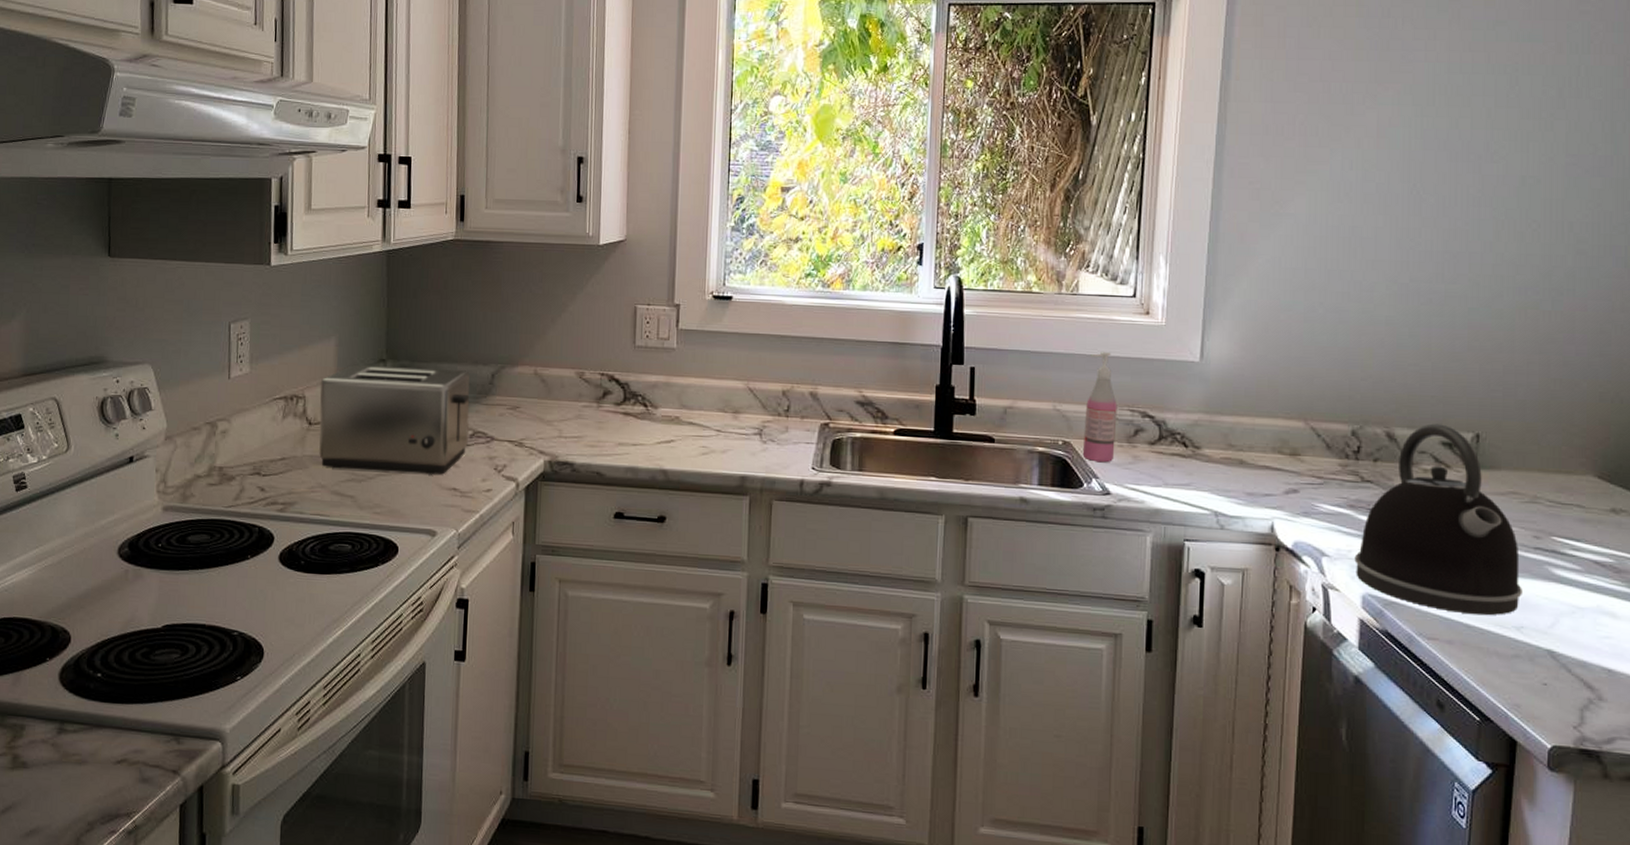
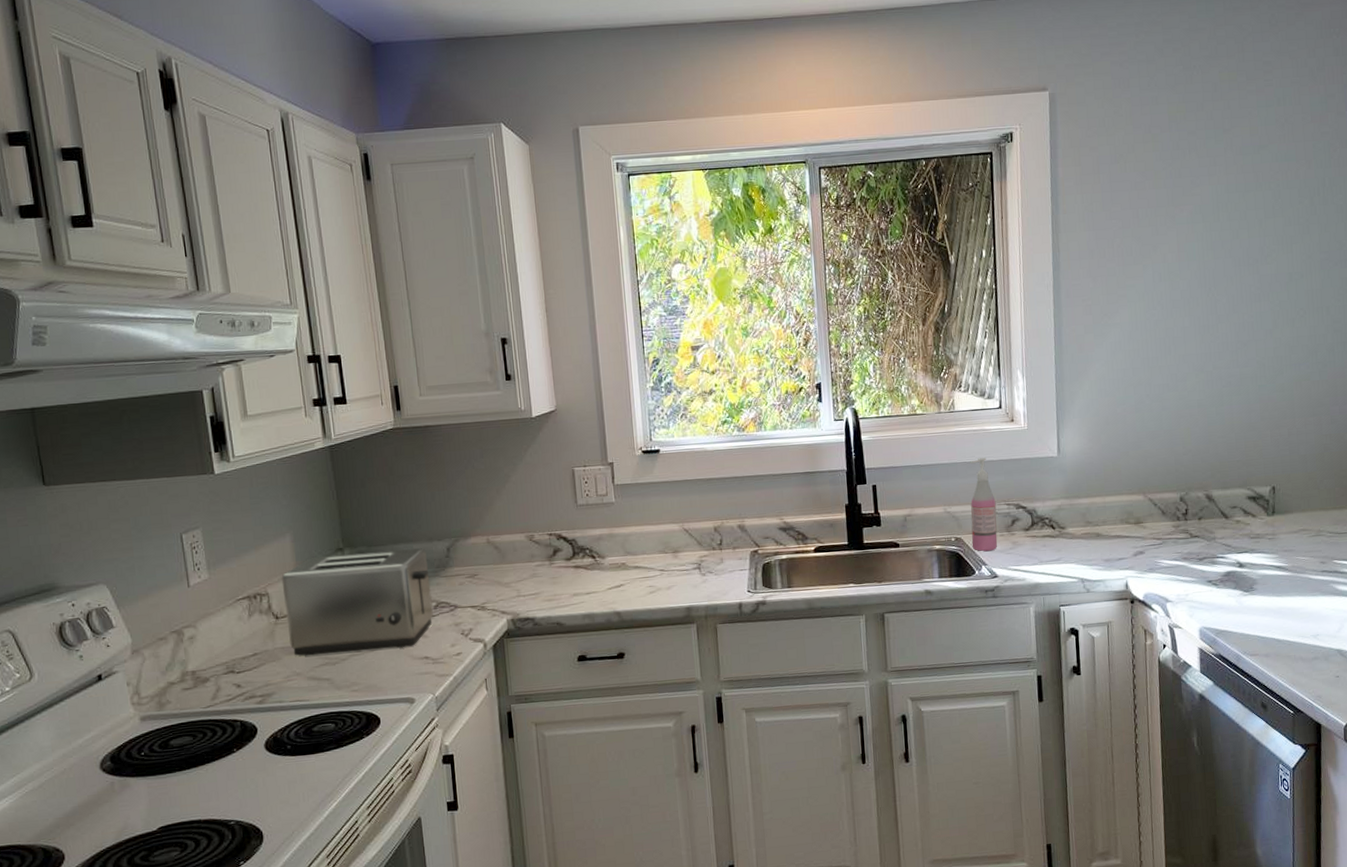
kettle: present [1354,423,1522,615] -> none [1191,482,1316,631]

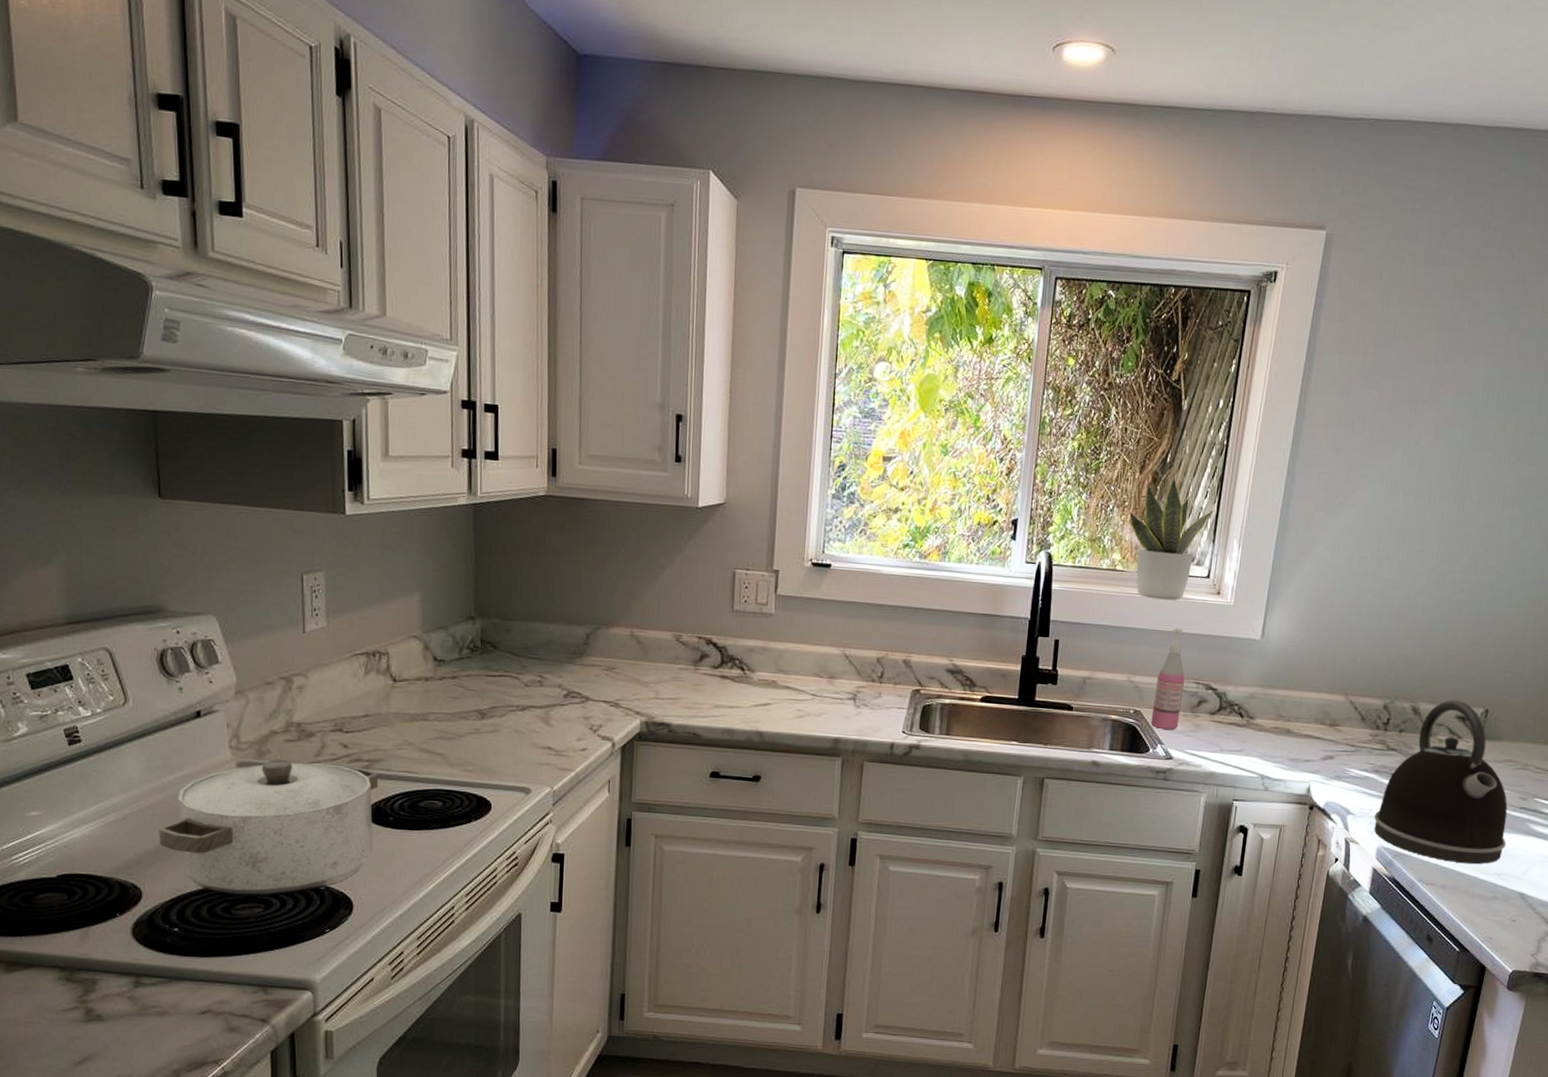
cooking pot: none [74,703,275,845] -> present [159,760,379,898]
toaster: present [281,548,433,656] -> none [404,621,564,734]
potted plant: none [919,321,996,435] -> present [1129,474,1215,601]
kettle: none [1191,482,1316,631] -> present [1374,699,1508,864]

